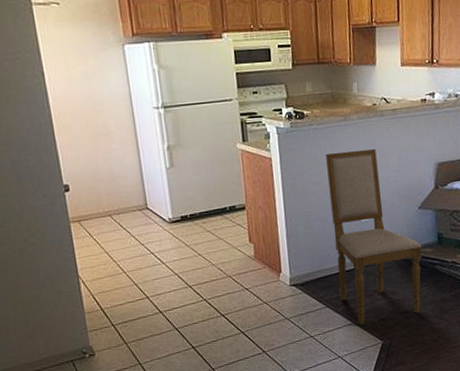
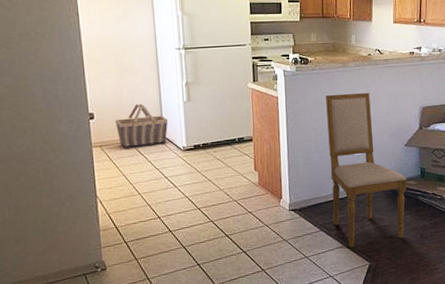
basket: none [93,171,151,224] -> present [115,103,168,150]

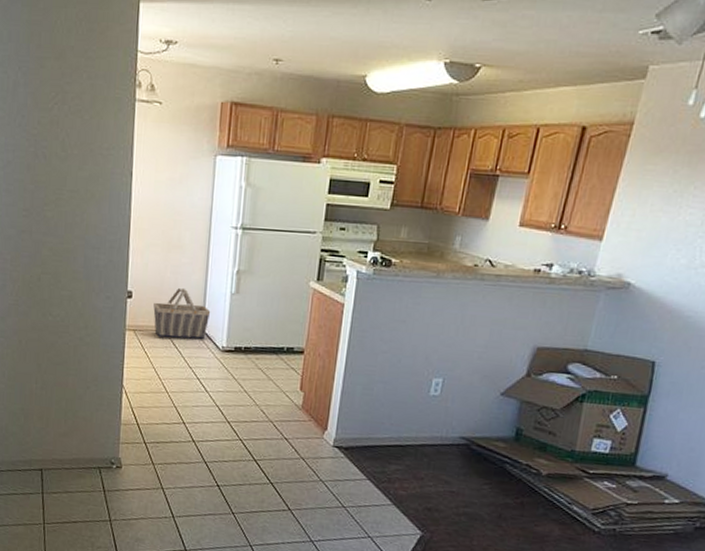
dining chair: present [326,92,407,247] -> none [385,312,494,513]

